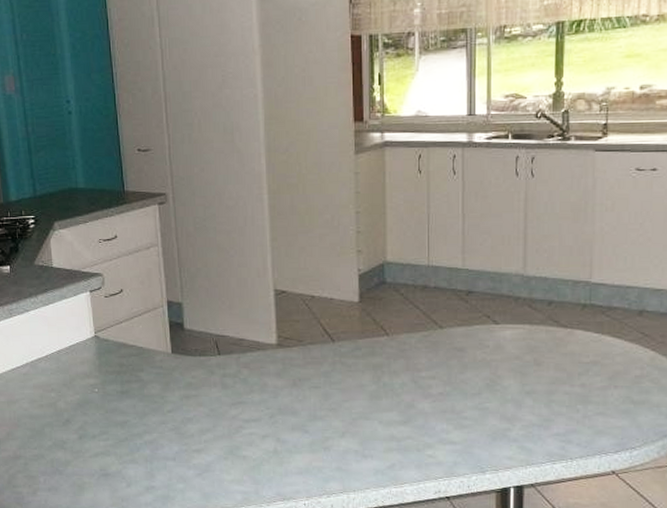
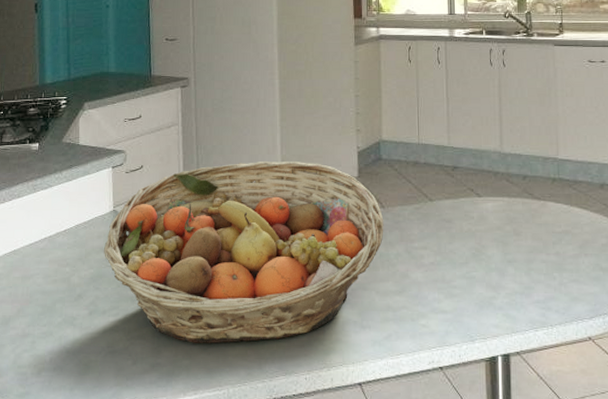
fruit basket: none [88,284,388,469] -> present [104,160,384,343]

